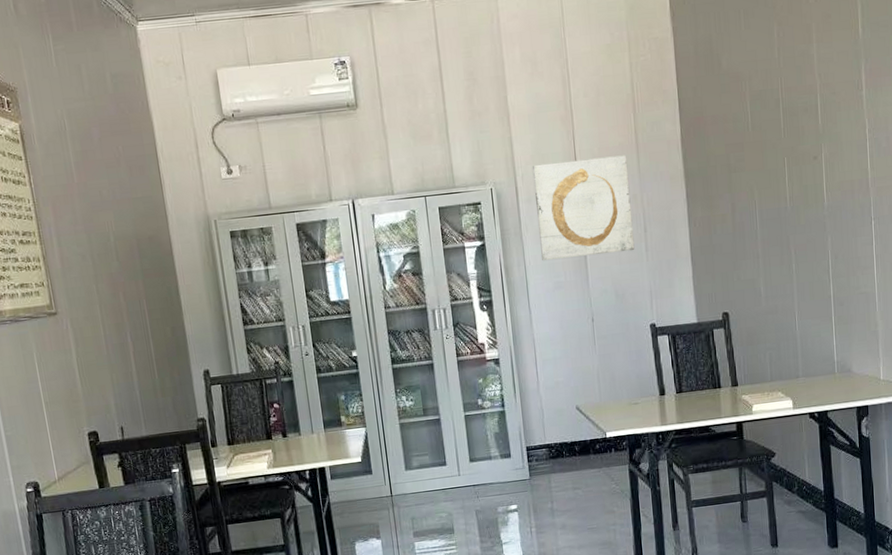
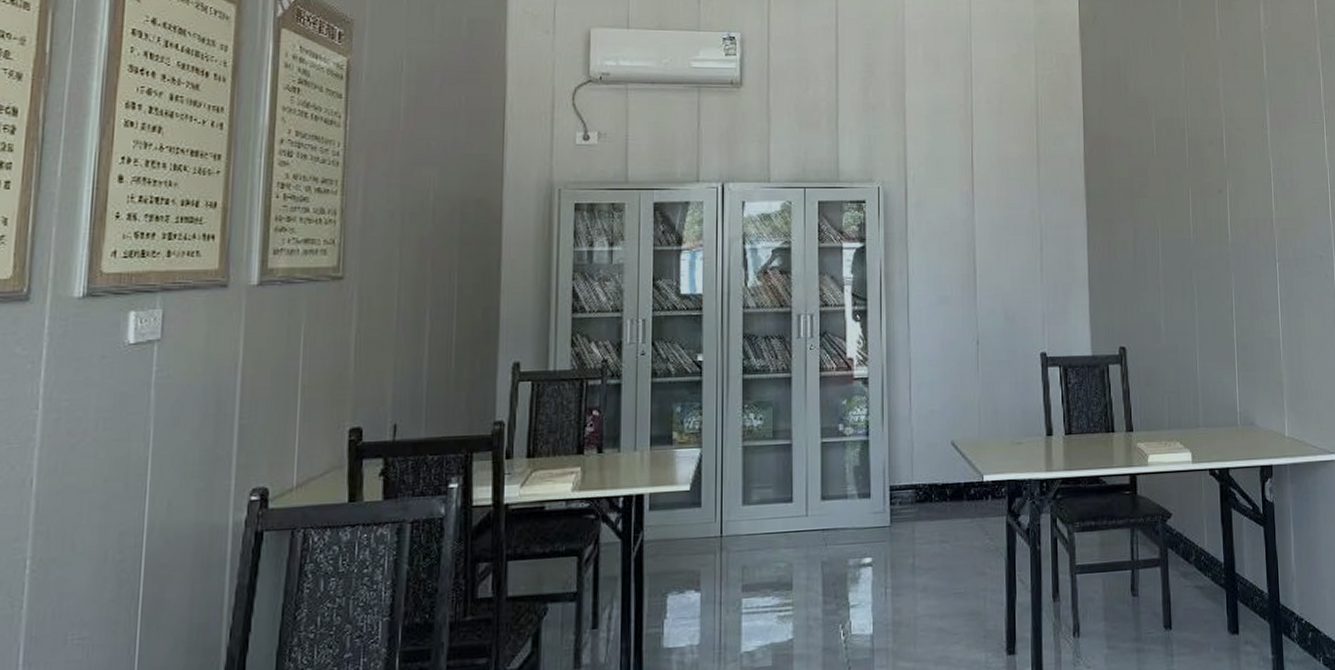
wall art: present [532,155,635,261] -> none [925,167,1029,272]

